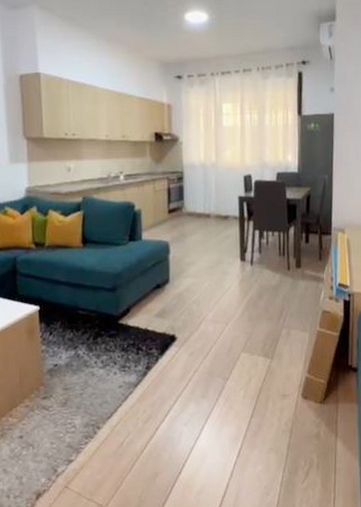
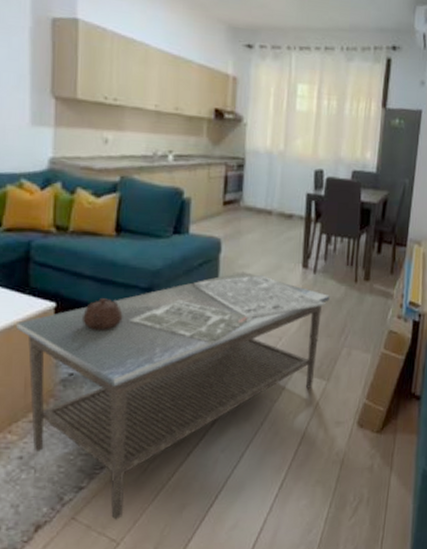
coffee table: none [10,268,267,488] -> present [16,272,330,520]

